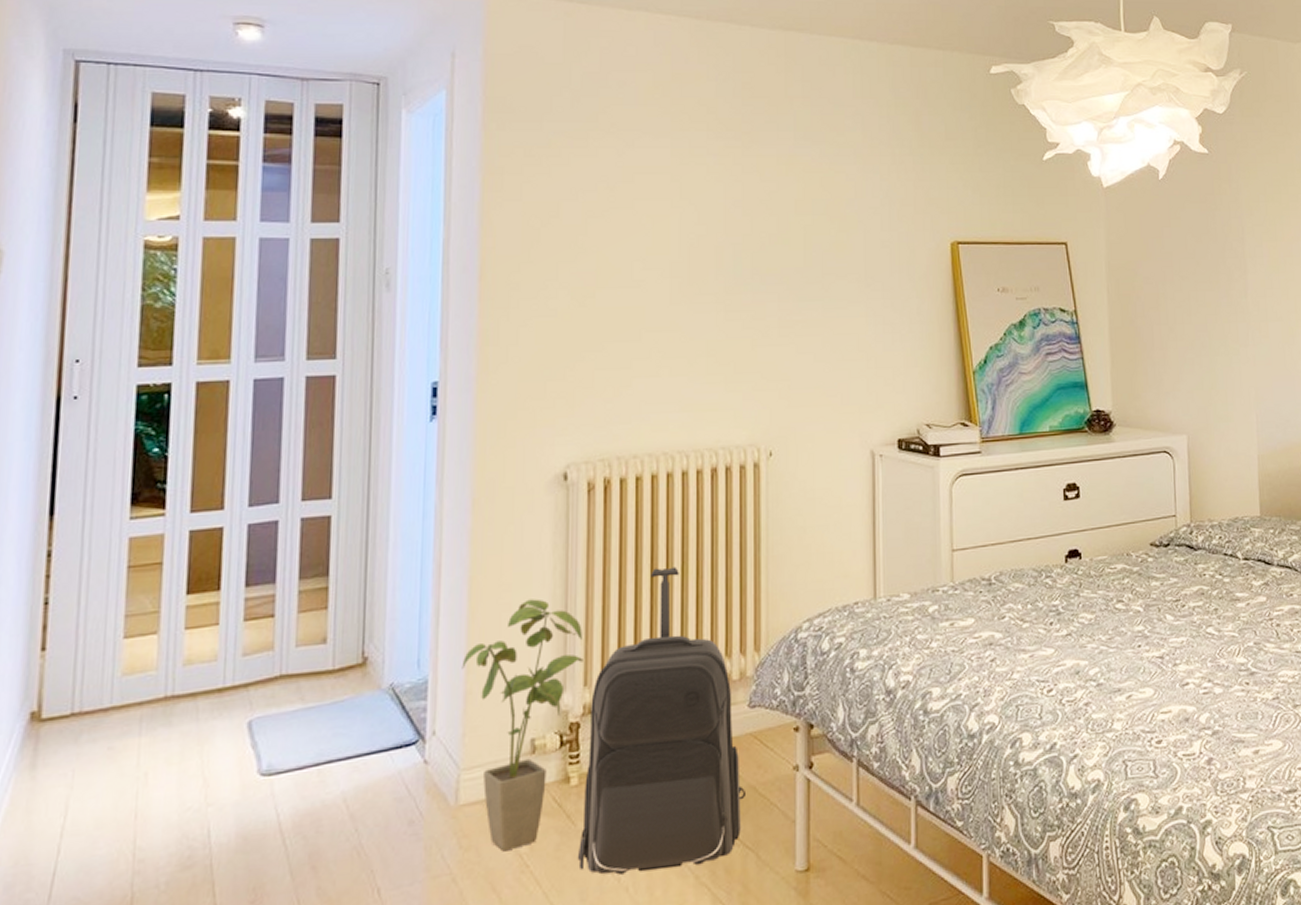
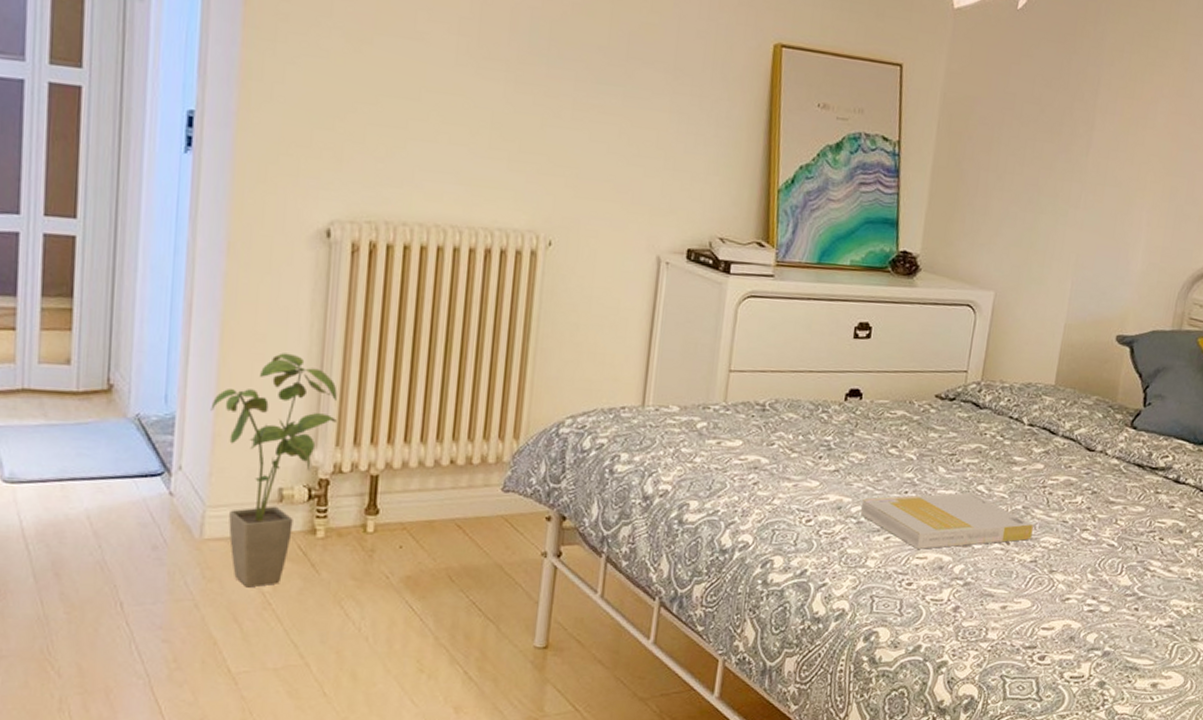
rolling backpack: present [577,567,745,875] -> none [319,341,491,628]
book: none [1098,636,1269,703] -> present [860,492,1034,549]

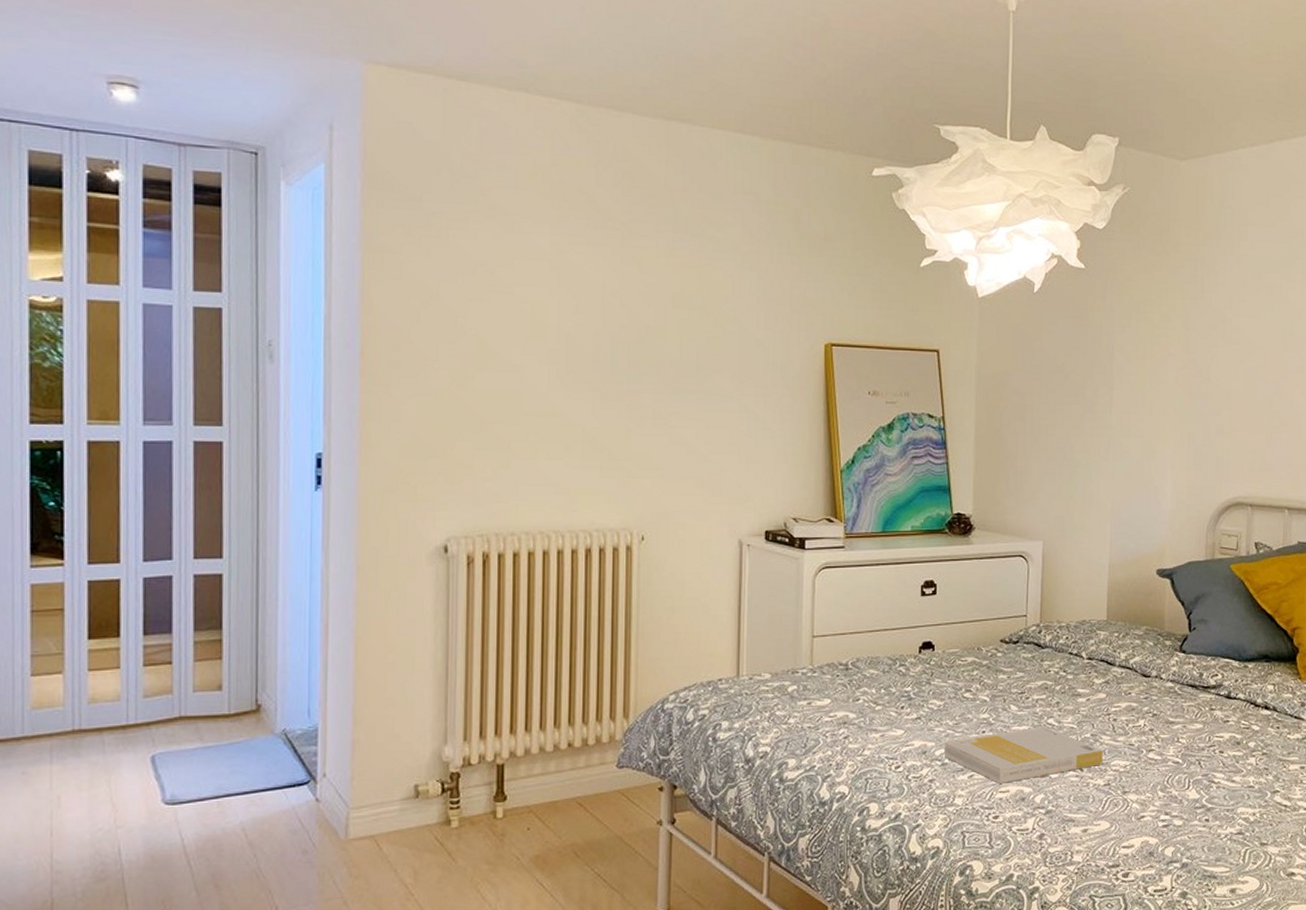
house plant: present [210,353,337,588] -> none [349,660,463,881]

